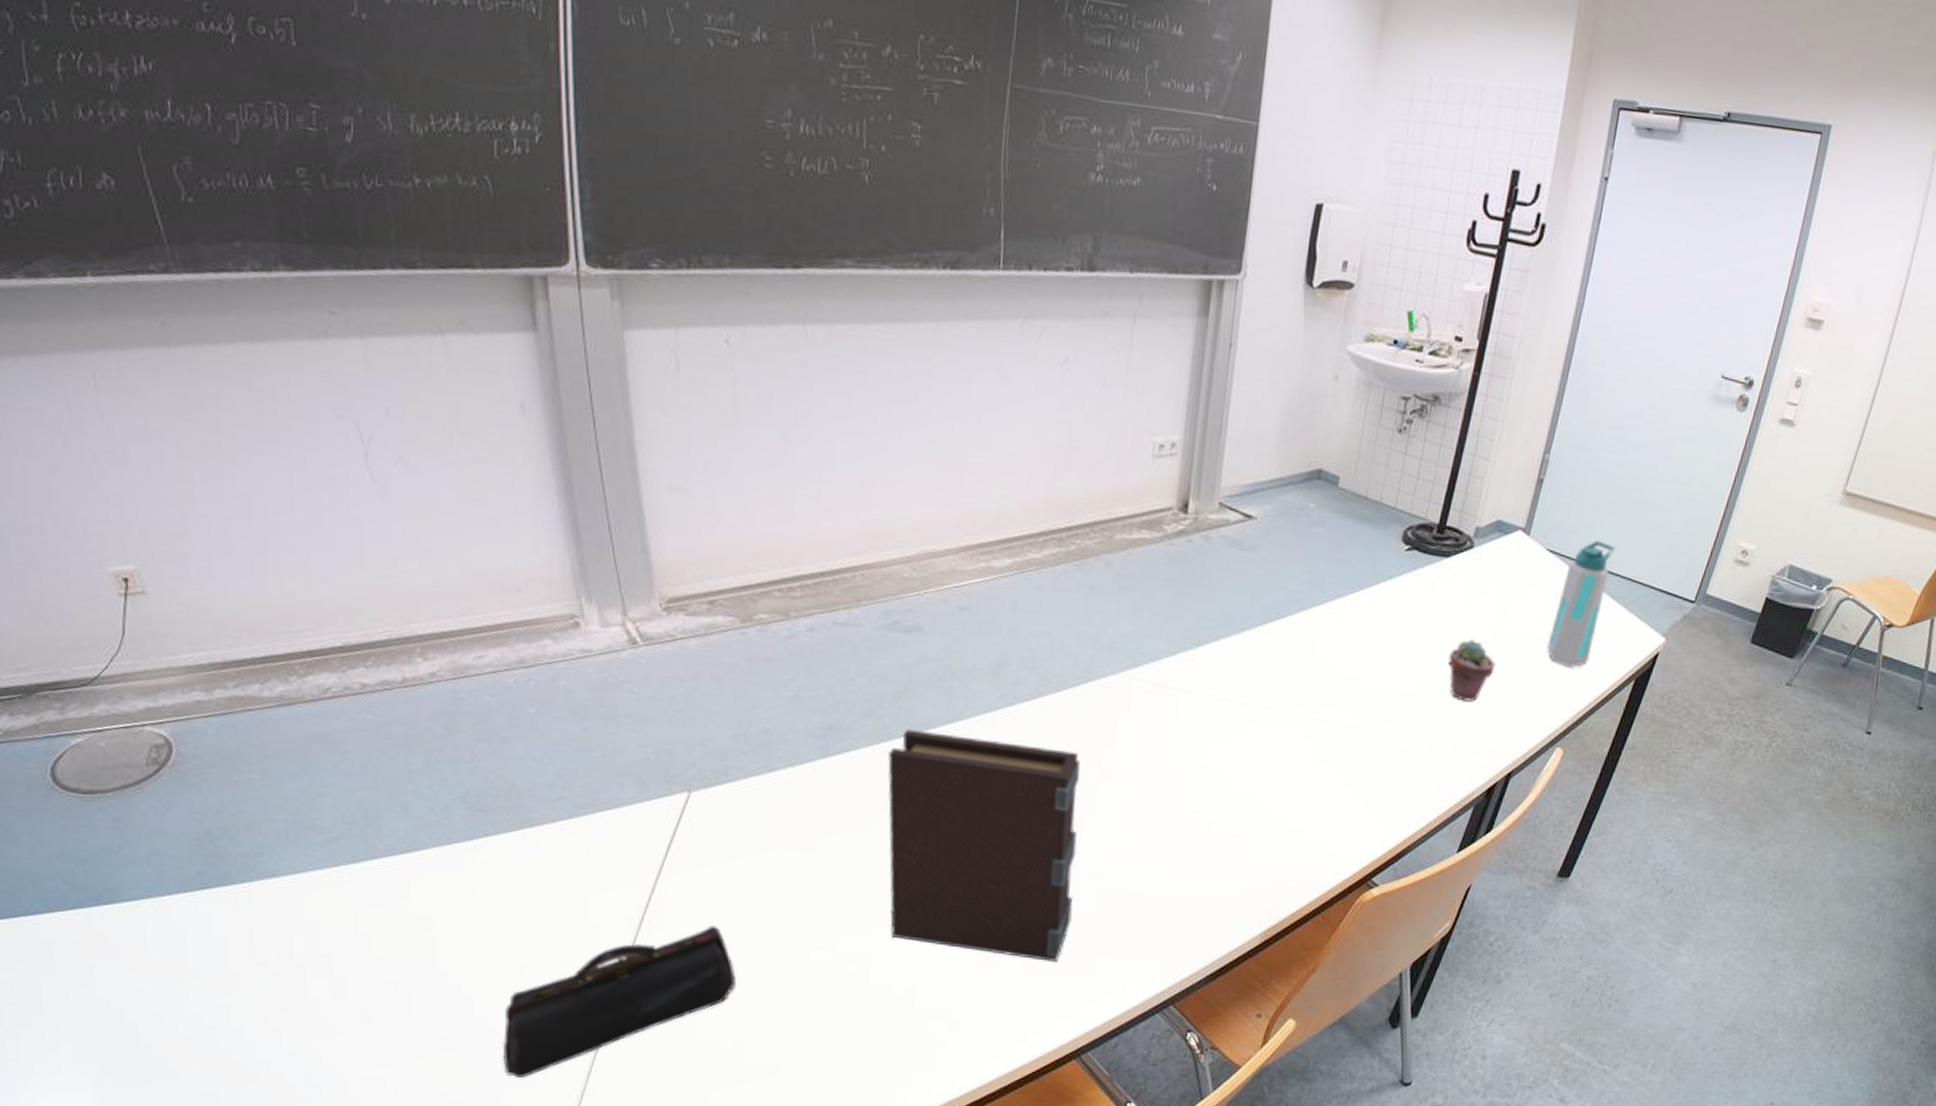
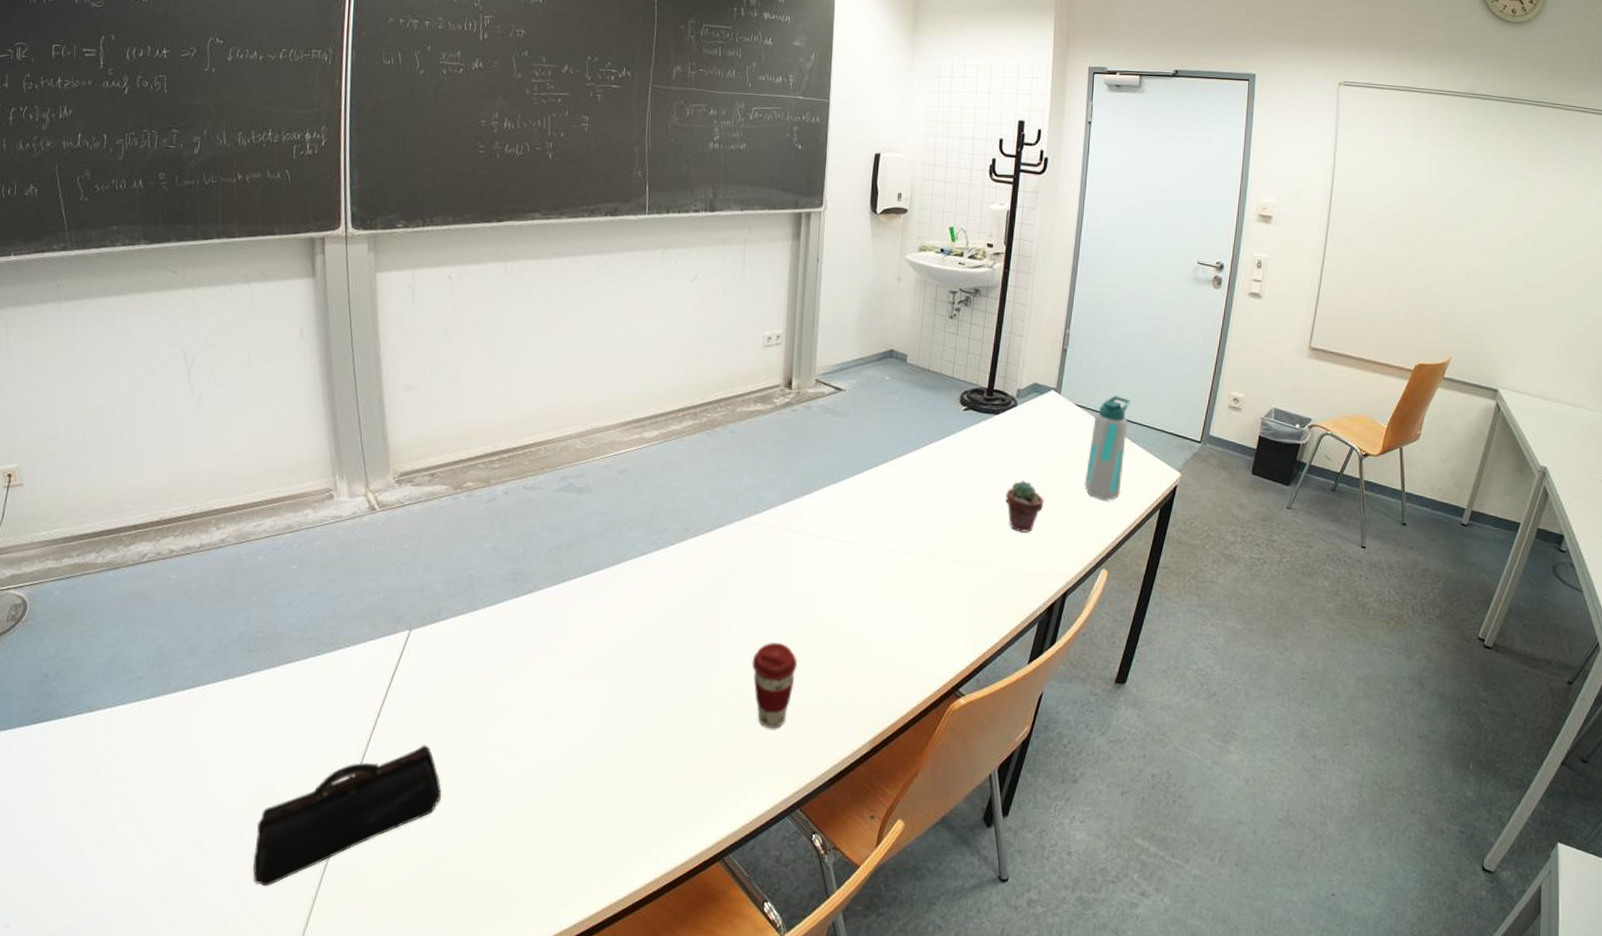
book: present [887,729,1080,962] -> none [563,572,716,771]
coffee cup: none [1122,819,1179,918] -> present [752,642,797,729]

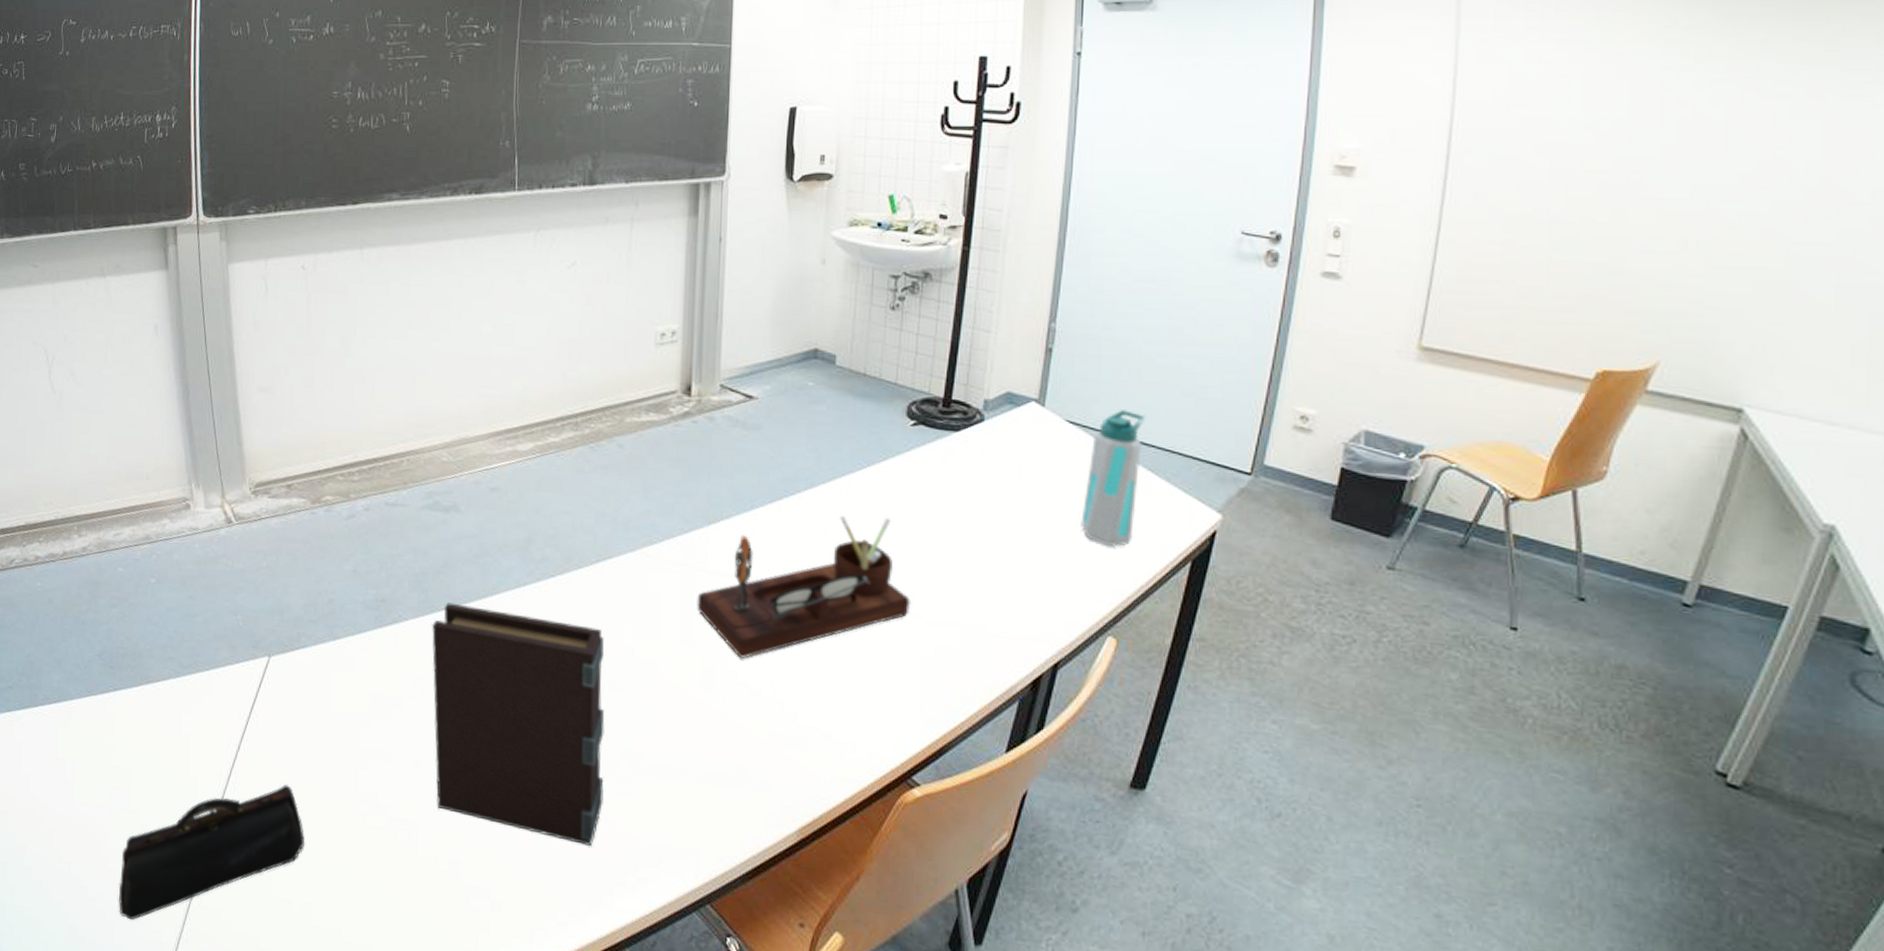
book: none [563,572,716,771] -> present [431,602,605,846]
coffee cup: present [752,642,797,729] -> none [649,699,704,805]
desk organizer: none [793,484,961,604] -> present [697,516,912,659]
potted succulent: present [1005,480,1044,532] -> none [969,516,1024,584]

